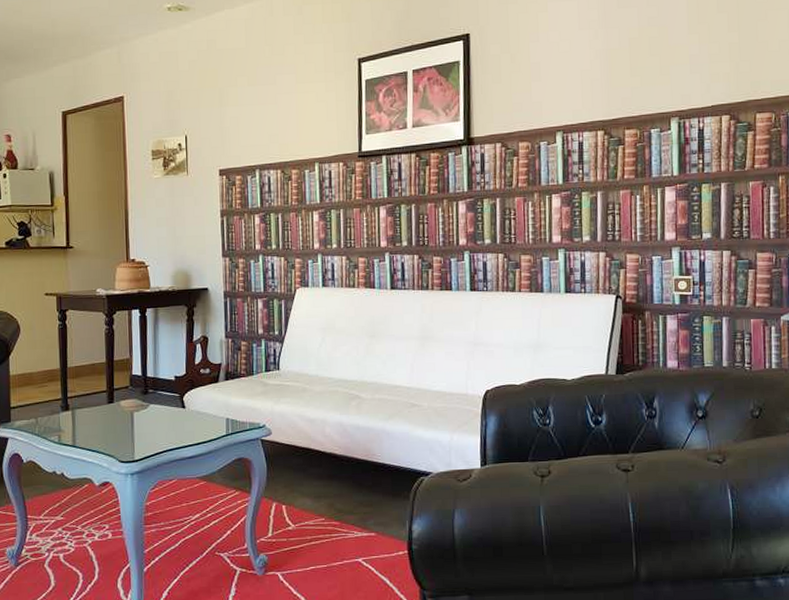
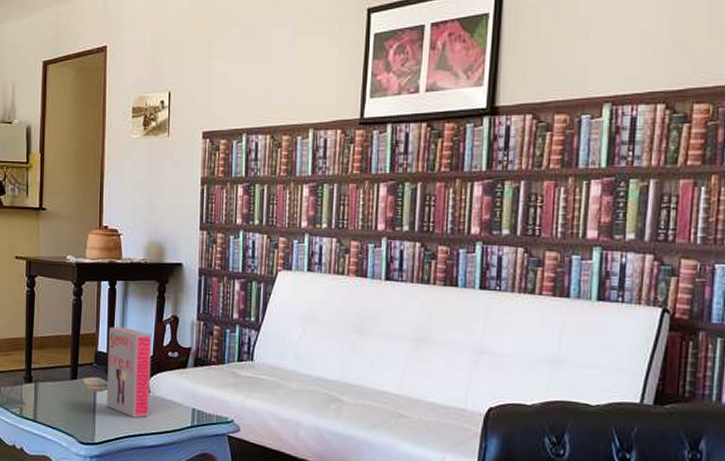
board game: none [141,350,186,433] -> present [107,327,152,418]

